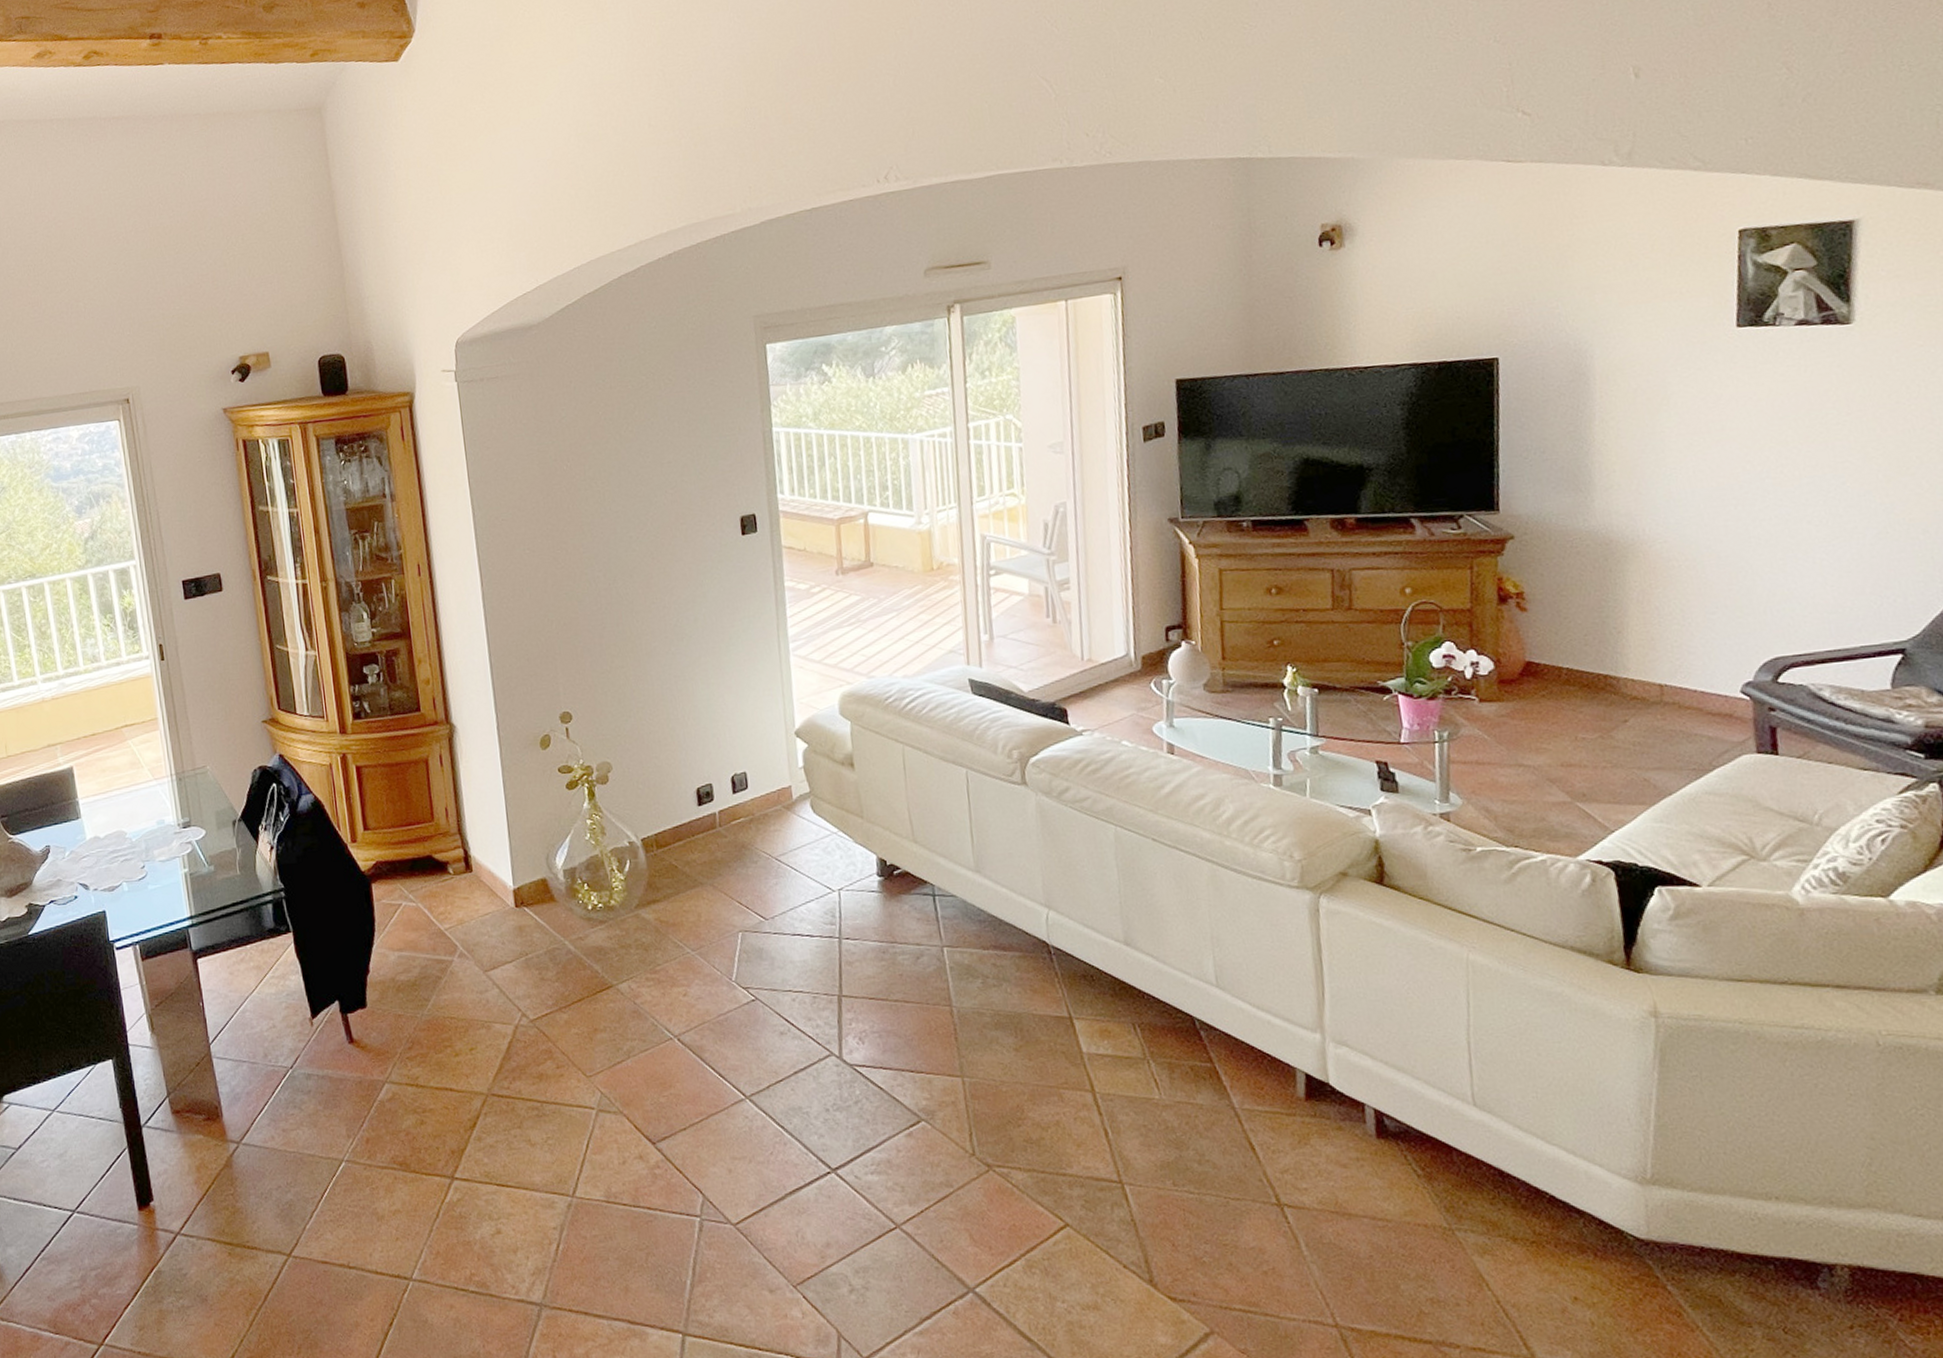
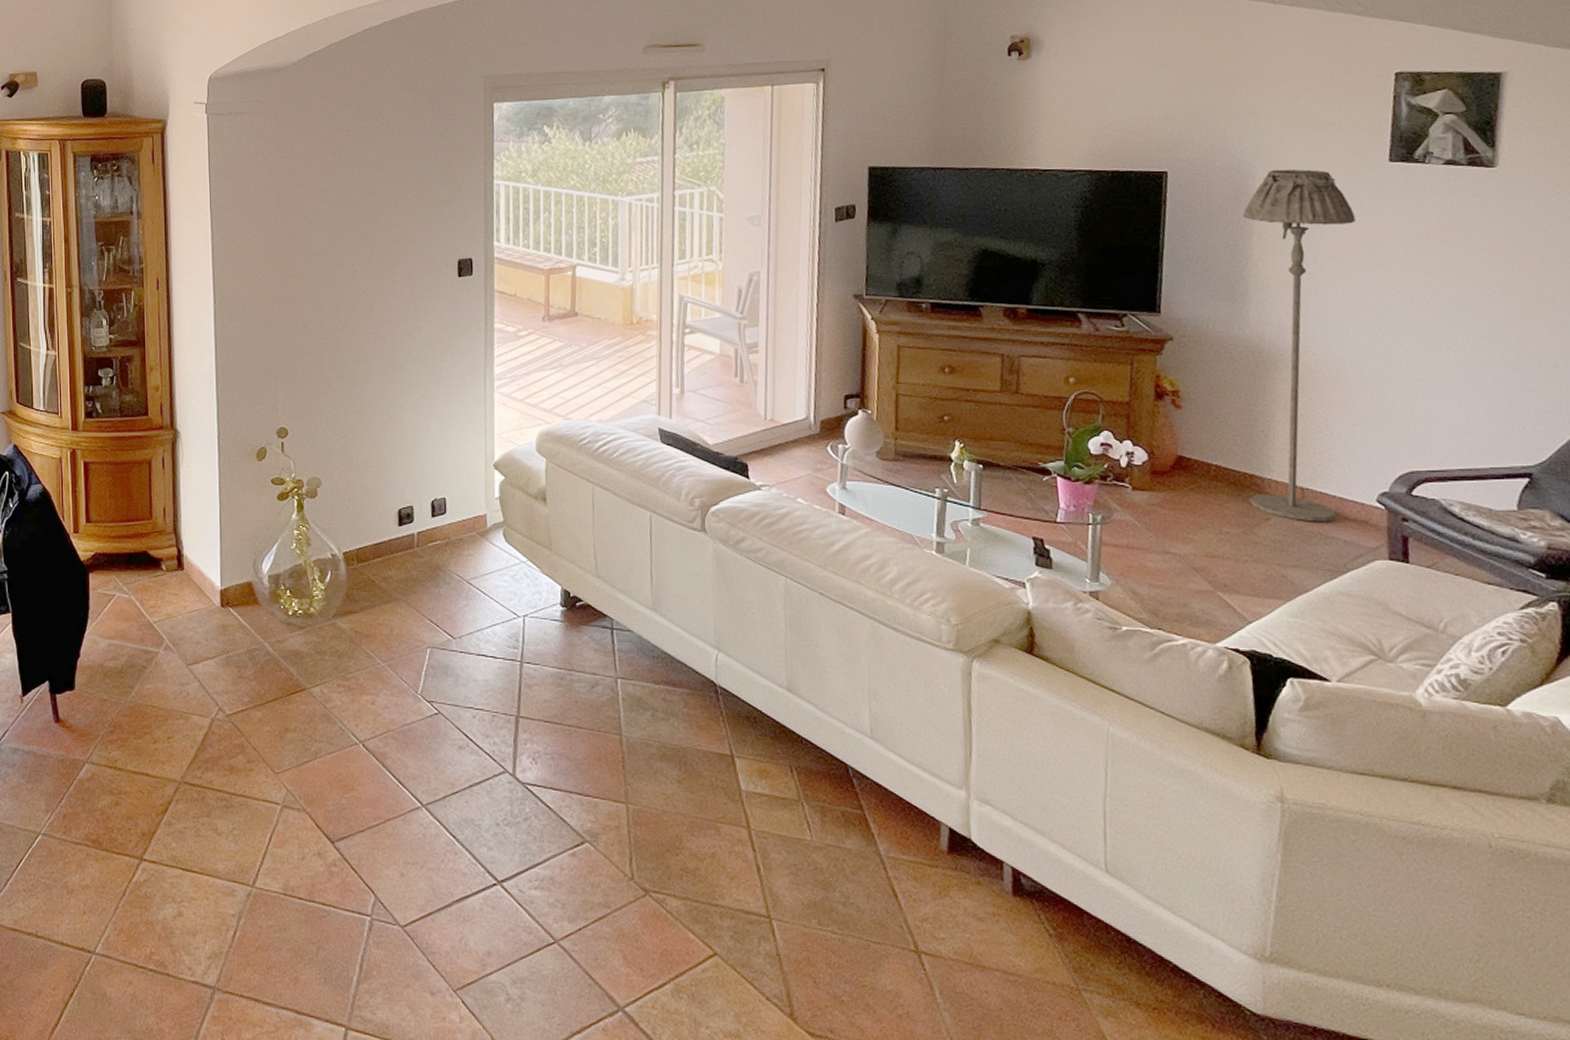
floor lamp: none [1582,342,1704,720] -> present [1243,169,1356,522]

